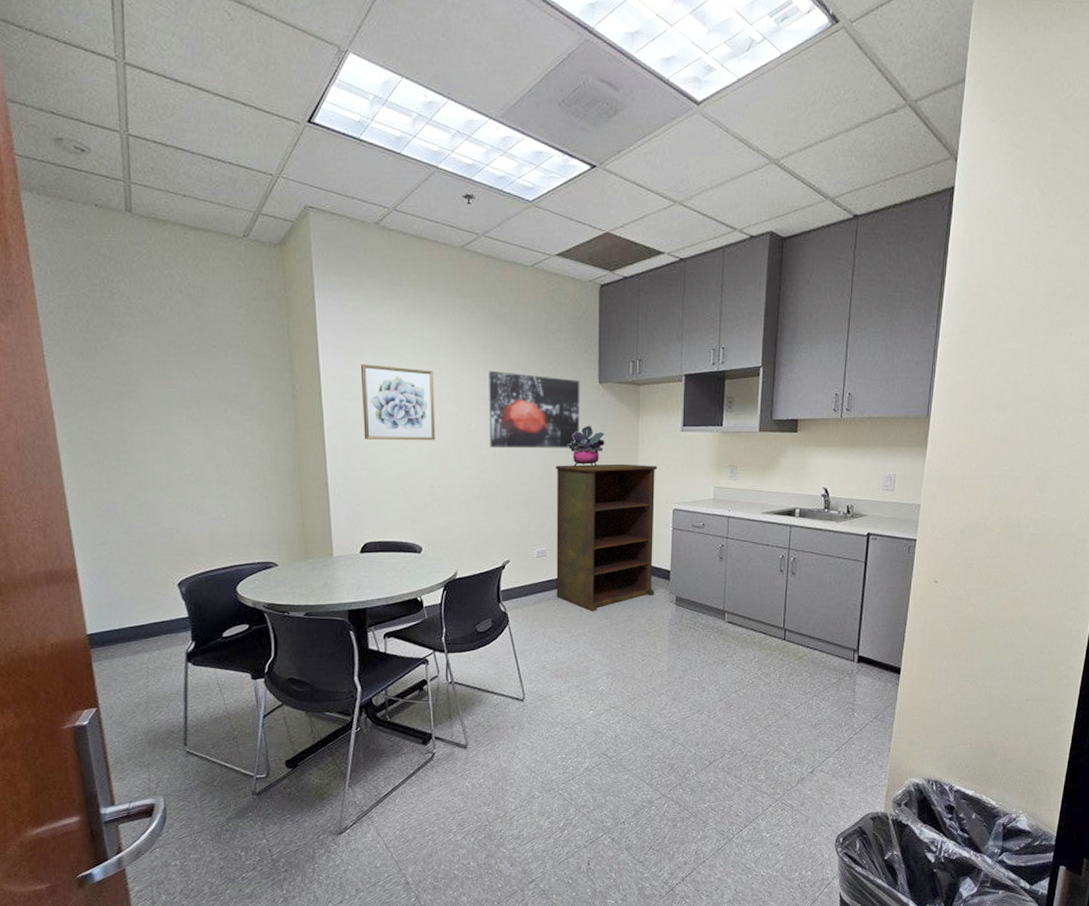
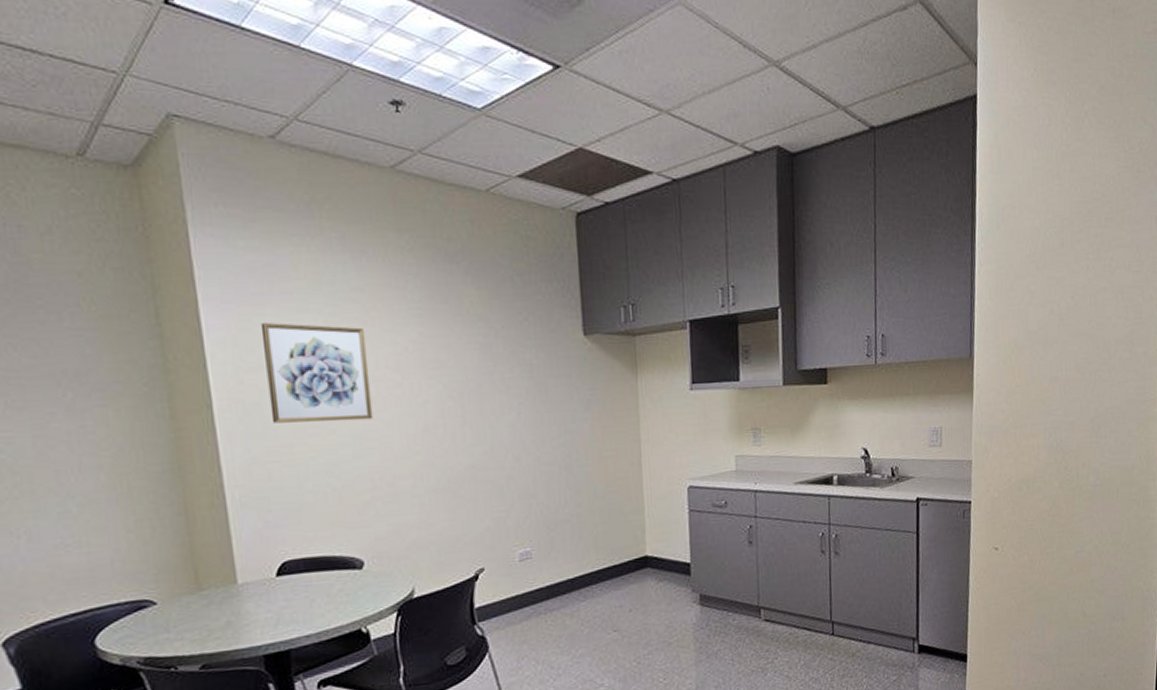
wall art: present [489,370,580,449] -> none [439,324,563,425]
shelving unit: present [556,463,657,611] -> none [536,433,674,624]
potted plant: present [568,425,605,467] -> none [550,388,597,442]

